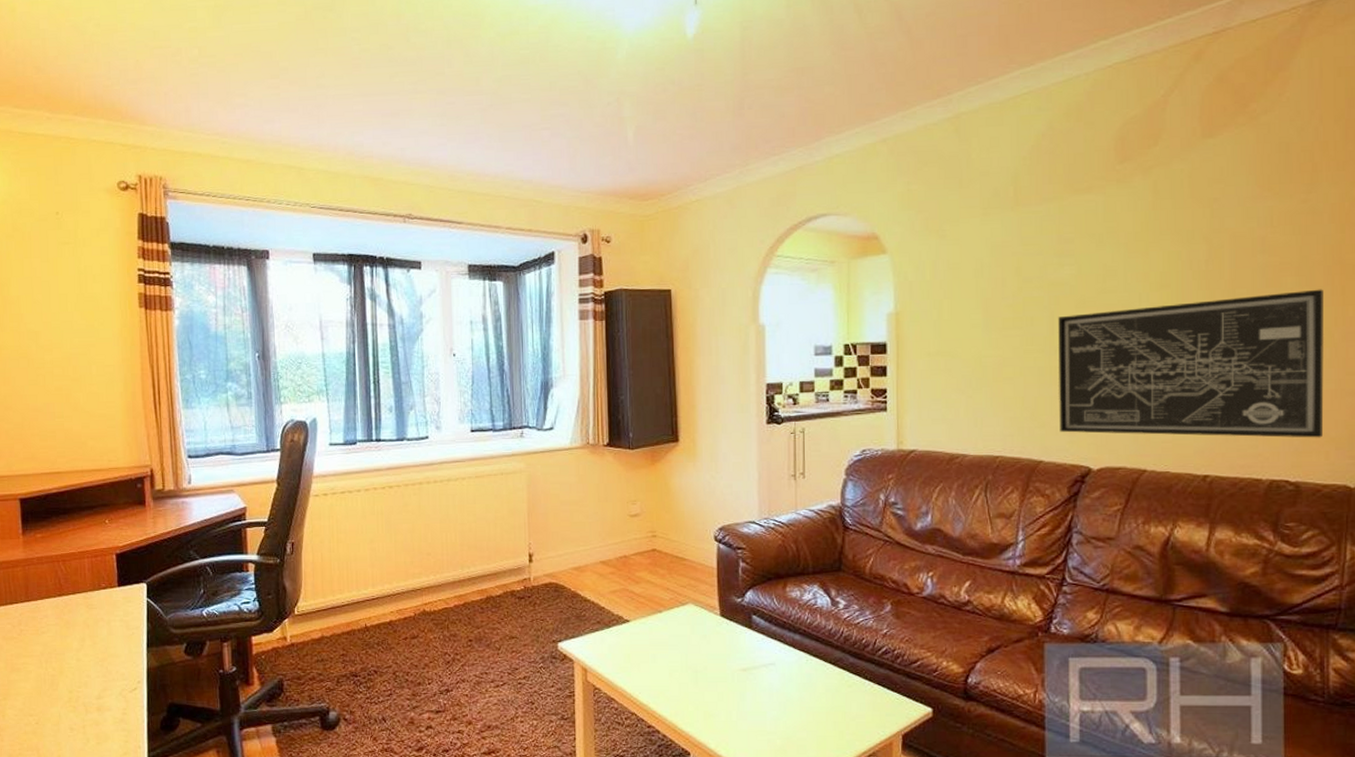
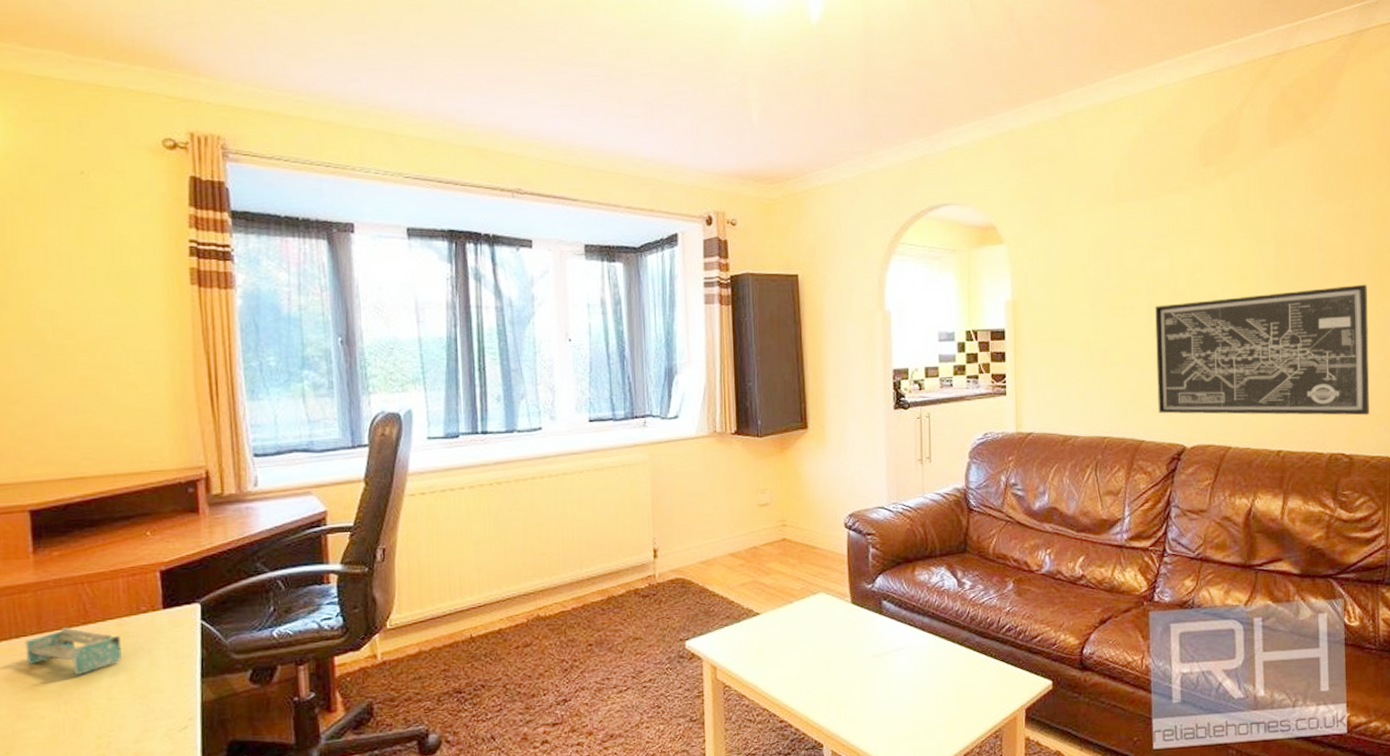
shelf: none [17,597,88,639] -> present [25,626,123,676]

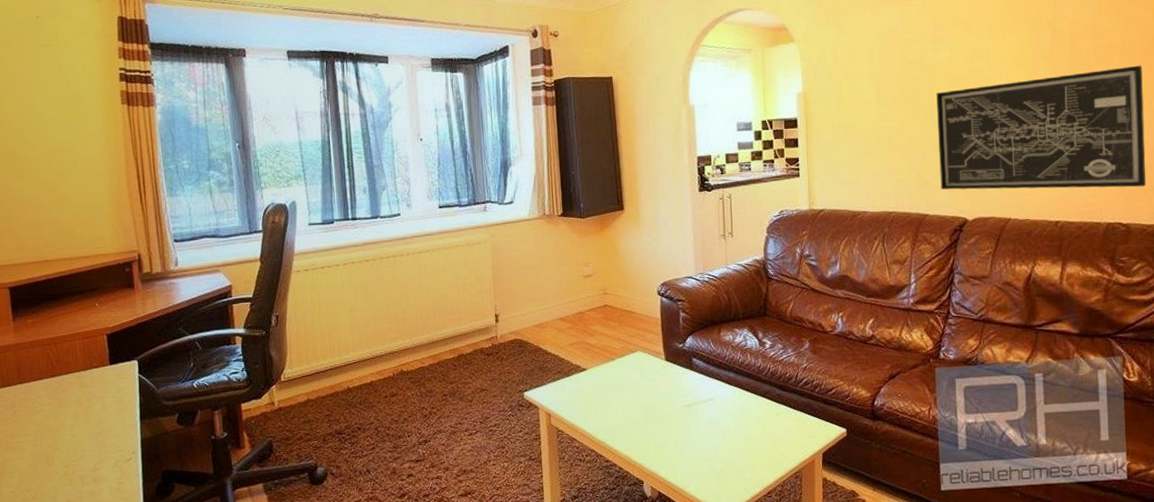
shelf: present [25,626,123,676] -> none [9,378,81,418]

